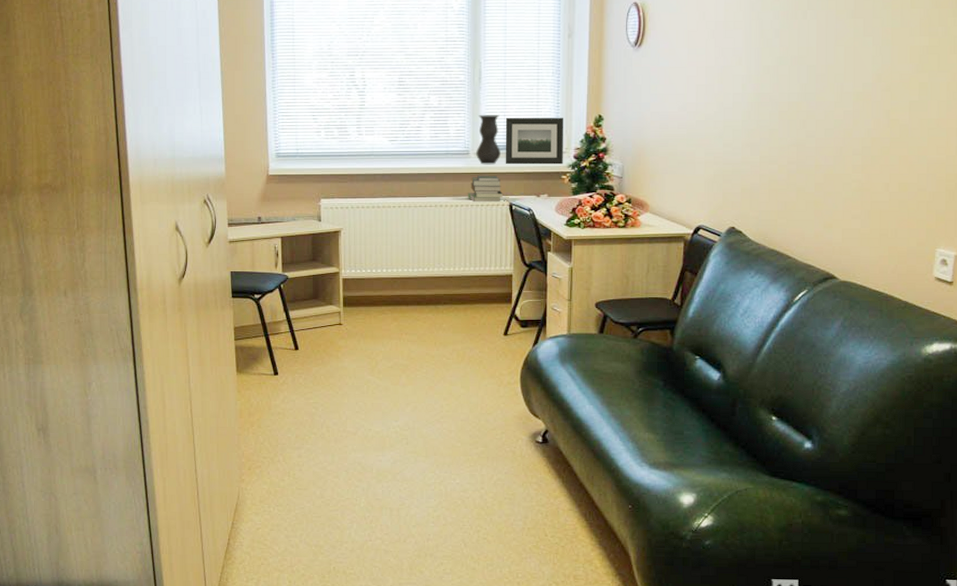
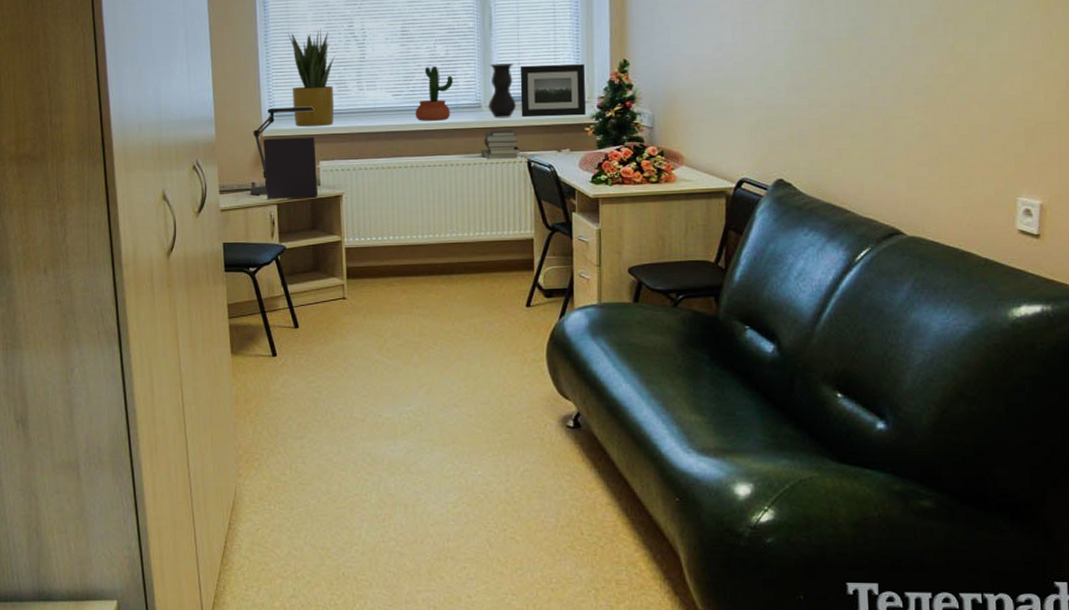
desk lamp: none [257,149,316,229] -> present [250,107,313,196]
binder: none [269,177,319,233] -> present [263,137,319,200]
planter: none [294,75,337,168] -> present [288,27,335,128]
potted cactus: none [409,114,445,166] -> present [415,65,454,122]

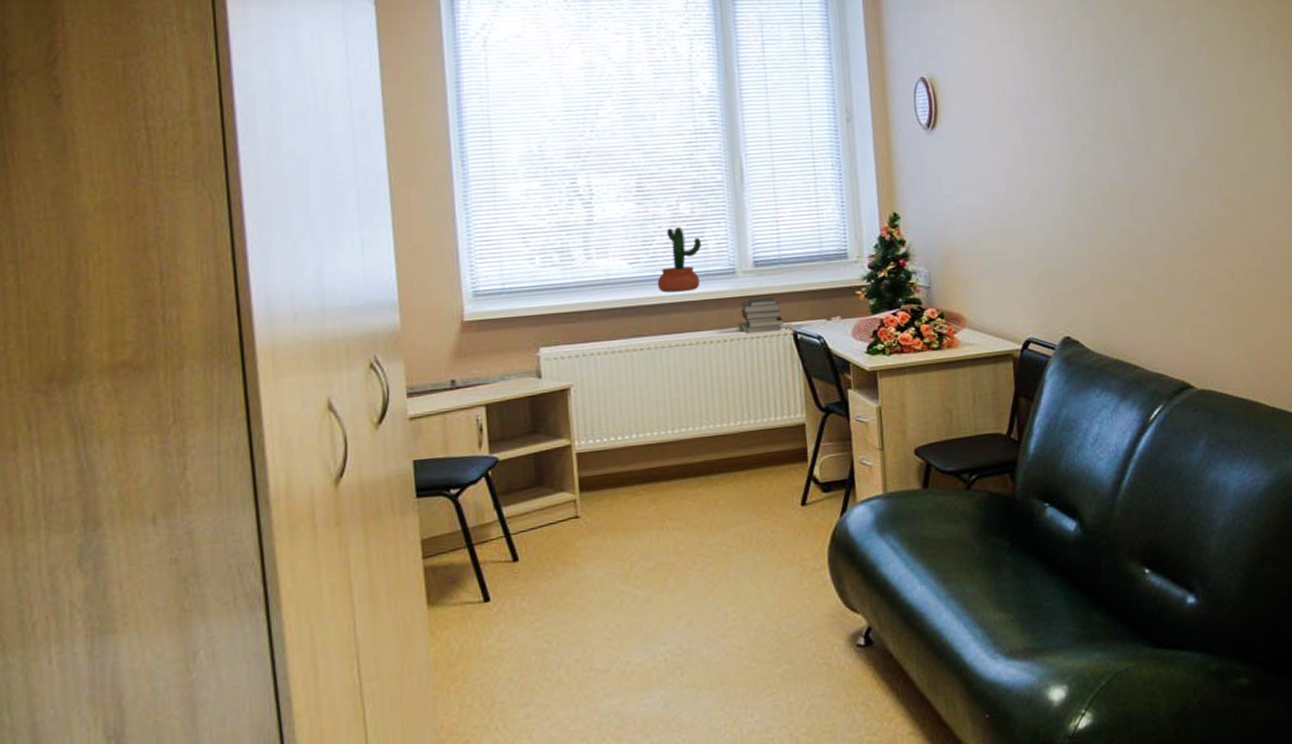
desk lamp: present [250,107,313,196] -> none [449,282,530,397]
binder: present [263,137,319,200] -> none [465,318,540,401]
planter: present [288,27,335,128] -> none [494,185,557,308]
vase: present [489,63,516,119] -> none [744,221,776,286]
picture frame: present [520,64,586,118] -> none [778,219,856,283]

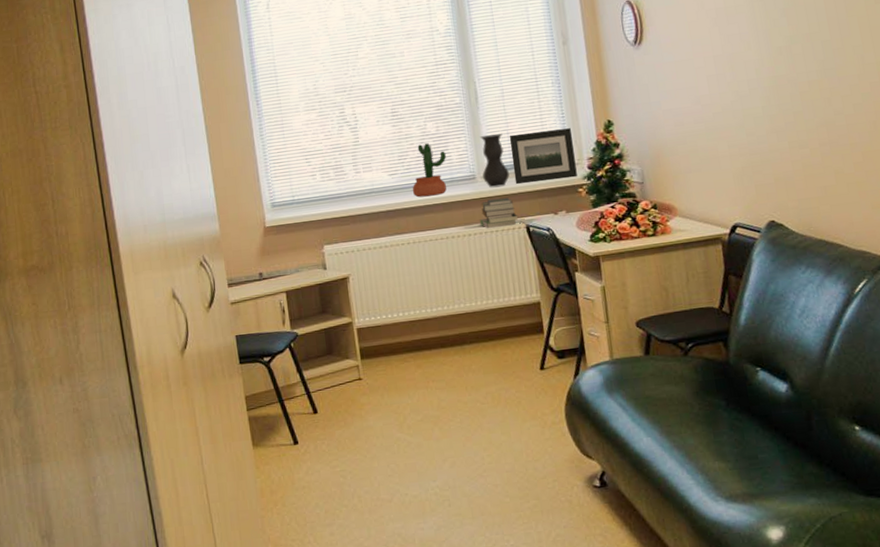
vase: none [744,221,776,286] -> present [480,134,510,188]
picture frame: none [778,219,856,283] -> present [509,128,577,185]

